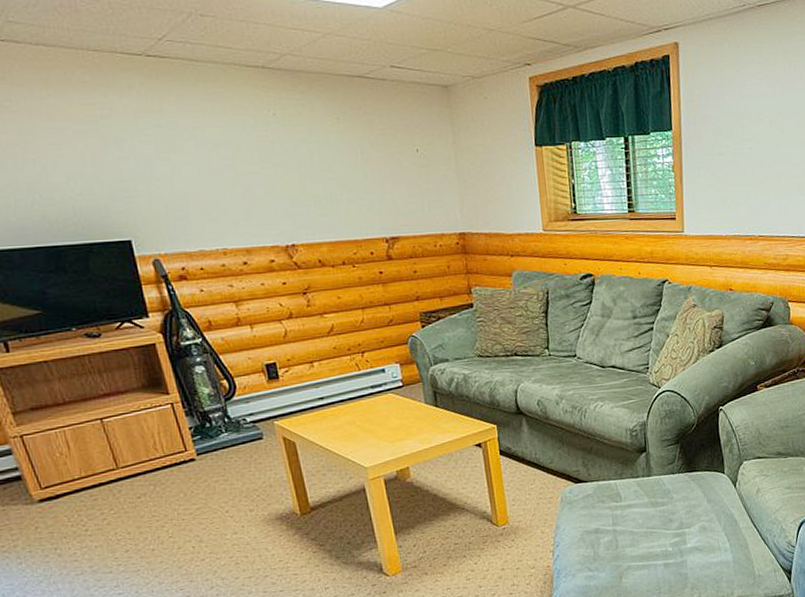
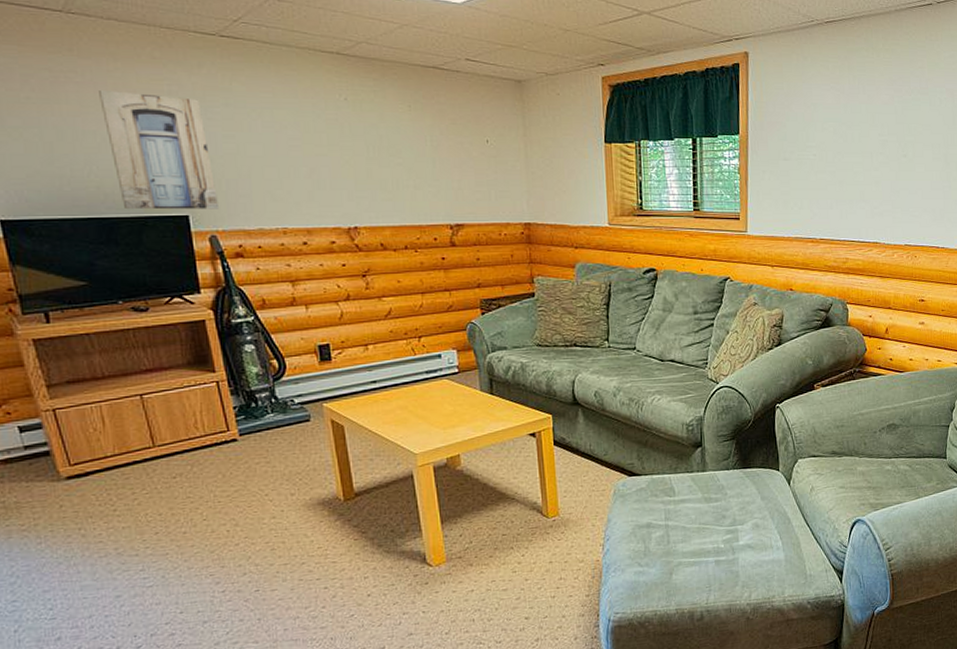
wall art: none [34,117,161,237] -> present [99,89,220,210]

